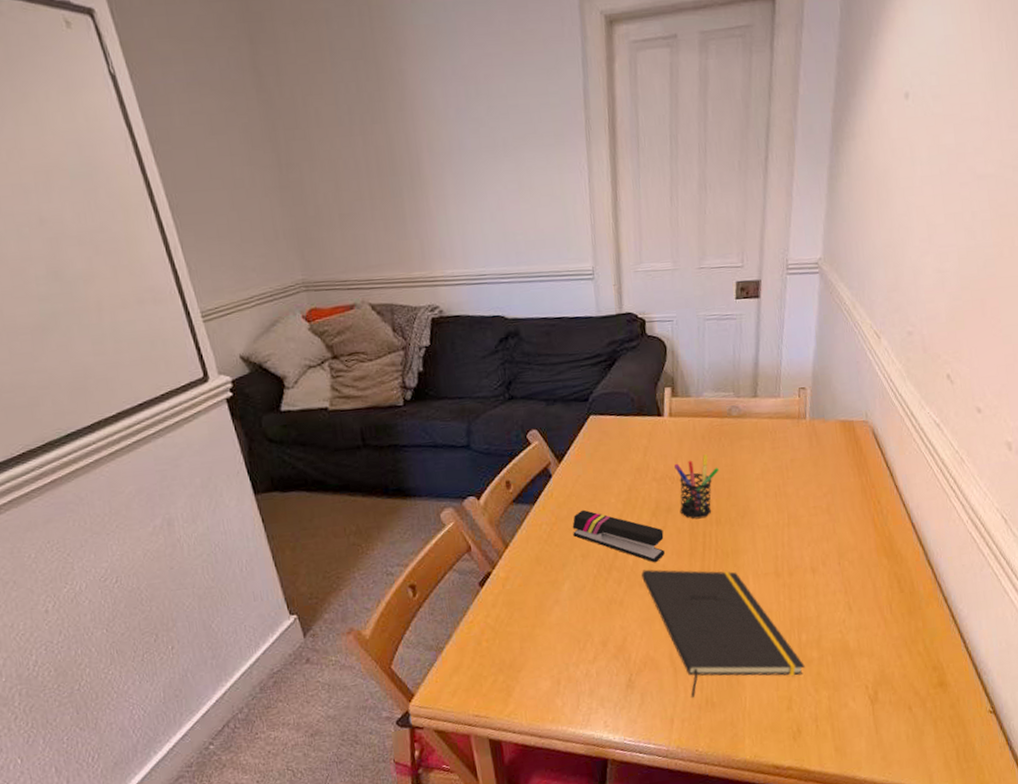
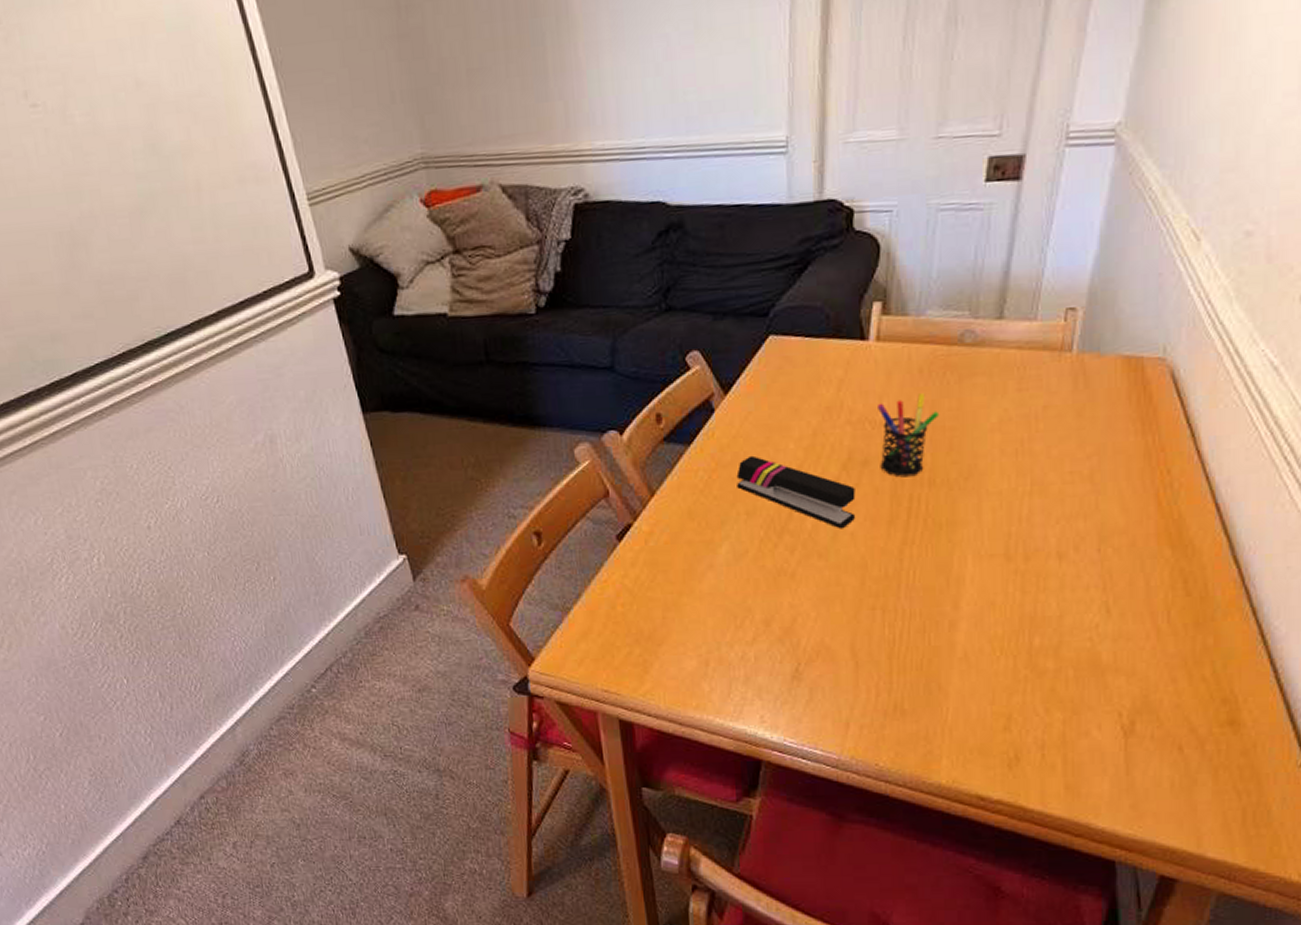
notepad: present [641,569,805,698] -> none [822,536,1034,700]

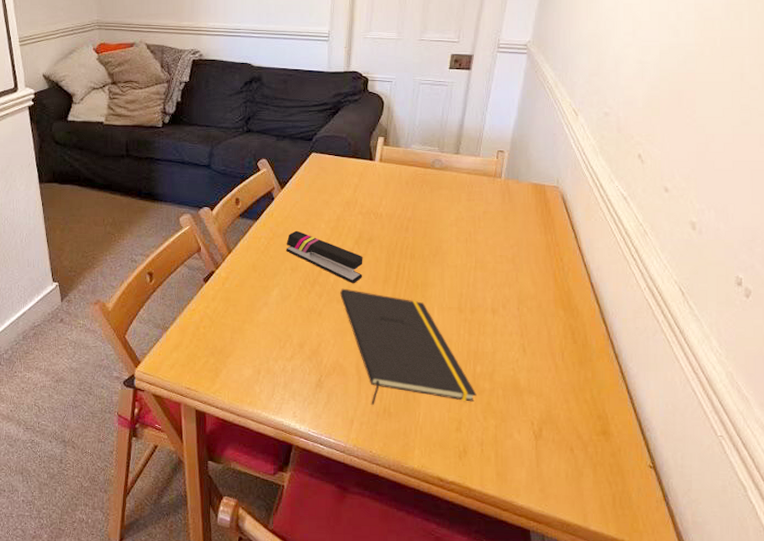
notepad: none [822,536,1034,700] -> present [340,288,477,405]
pen holder: present [878,393,940,478] -> none [379,198,419,252]

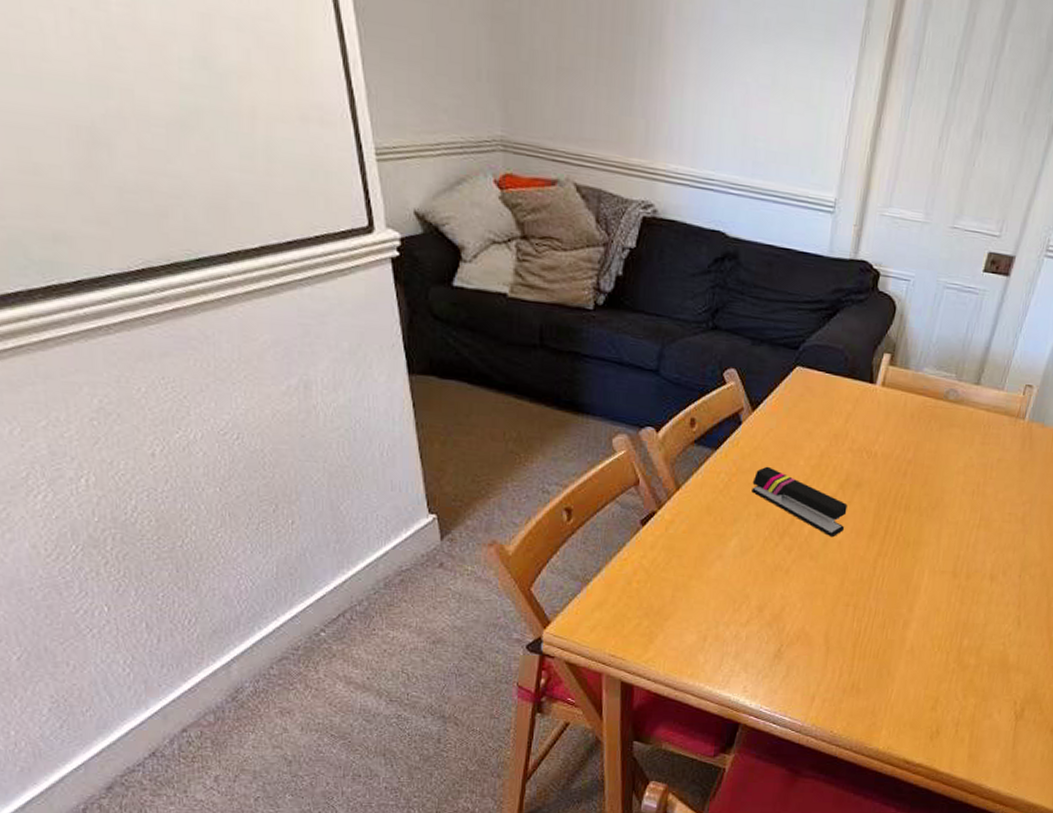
notepad: present [340,288,477,405] -> none [814,542,960,680]

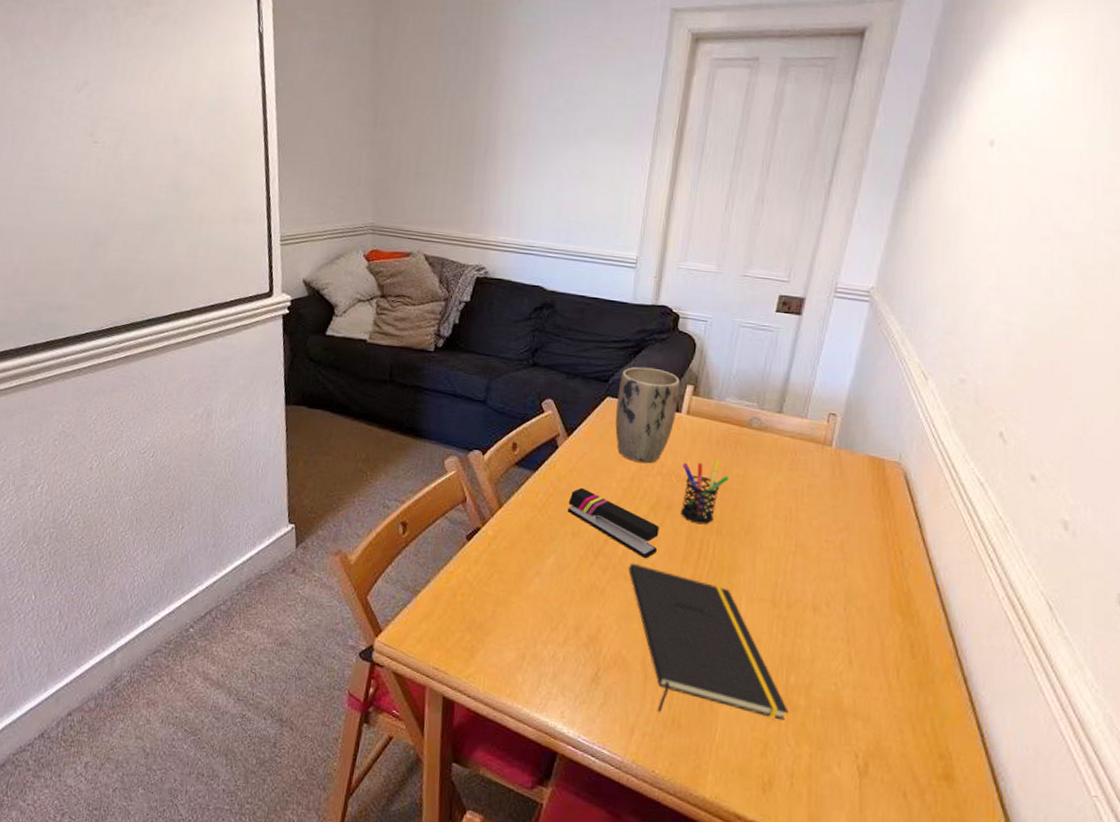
plant pot: none [805,332,877,440] -> present [615,366,681,464]
notepad: none [814,542,960,680] -> present [629,563,789,721]
pen holder: none [869,435,922,502] -> present [680,460,730,525]

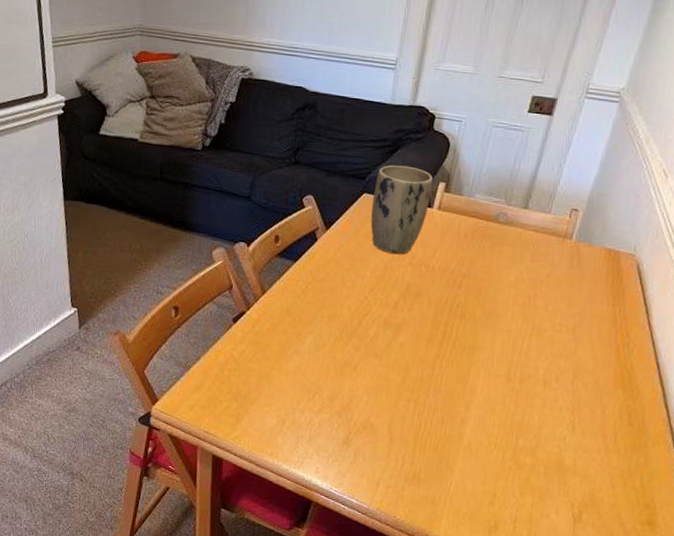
stapler: present [567,487,659,559] -> none [325,276,408,340]
notepad: present [629,563,789,721] -> none [379,343,516,477]
pen holder: present [680,460,730,525] -> none [428,251,475,310]

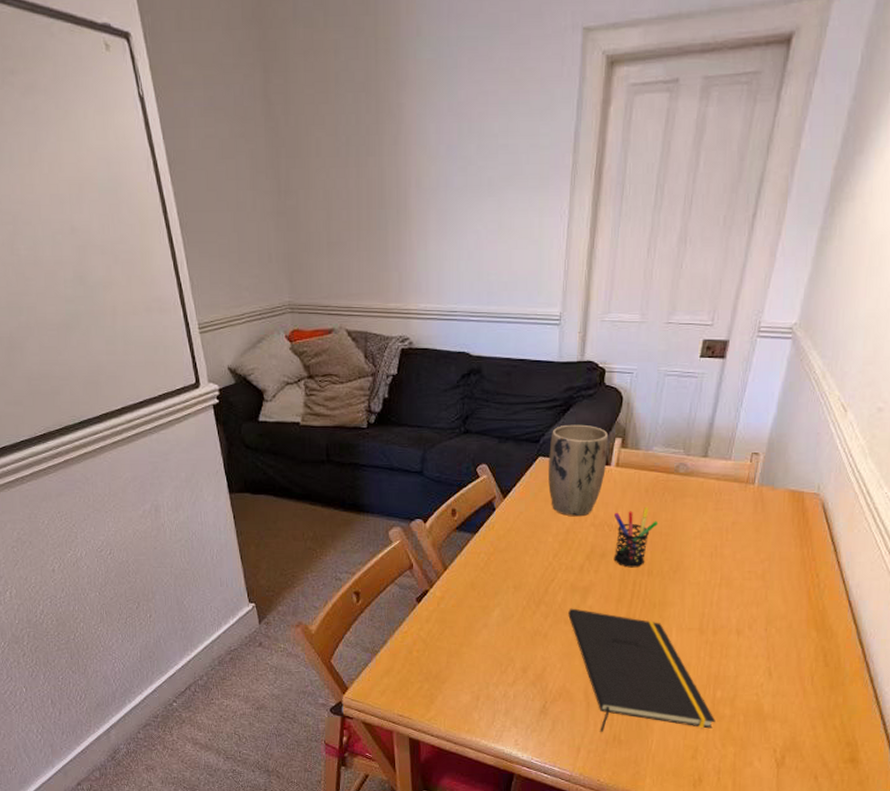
notepad: none [379,343,516,477] -> present [568,608,716,732]
pen holder: none [428,251,475,310] -> present [613,507,659,568]

